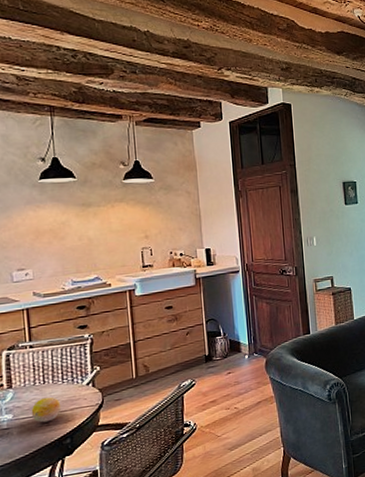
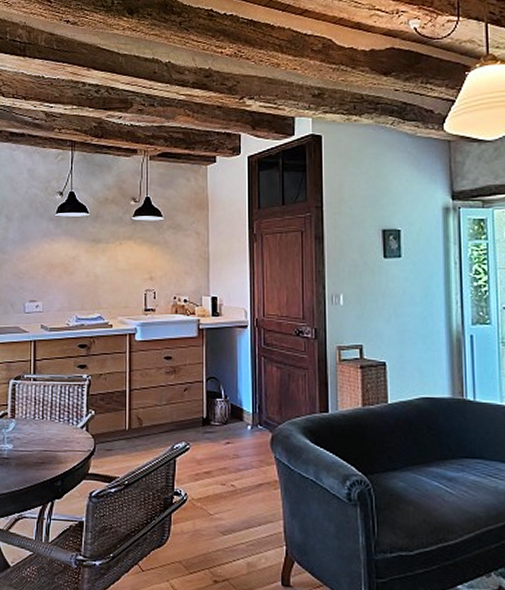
fruit: present [31,396,61,423] -> none [29,433,56,460]

